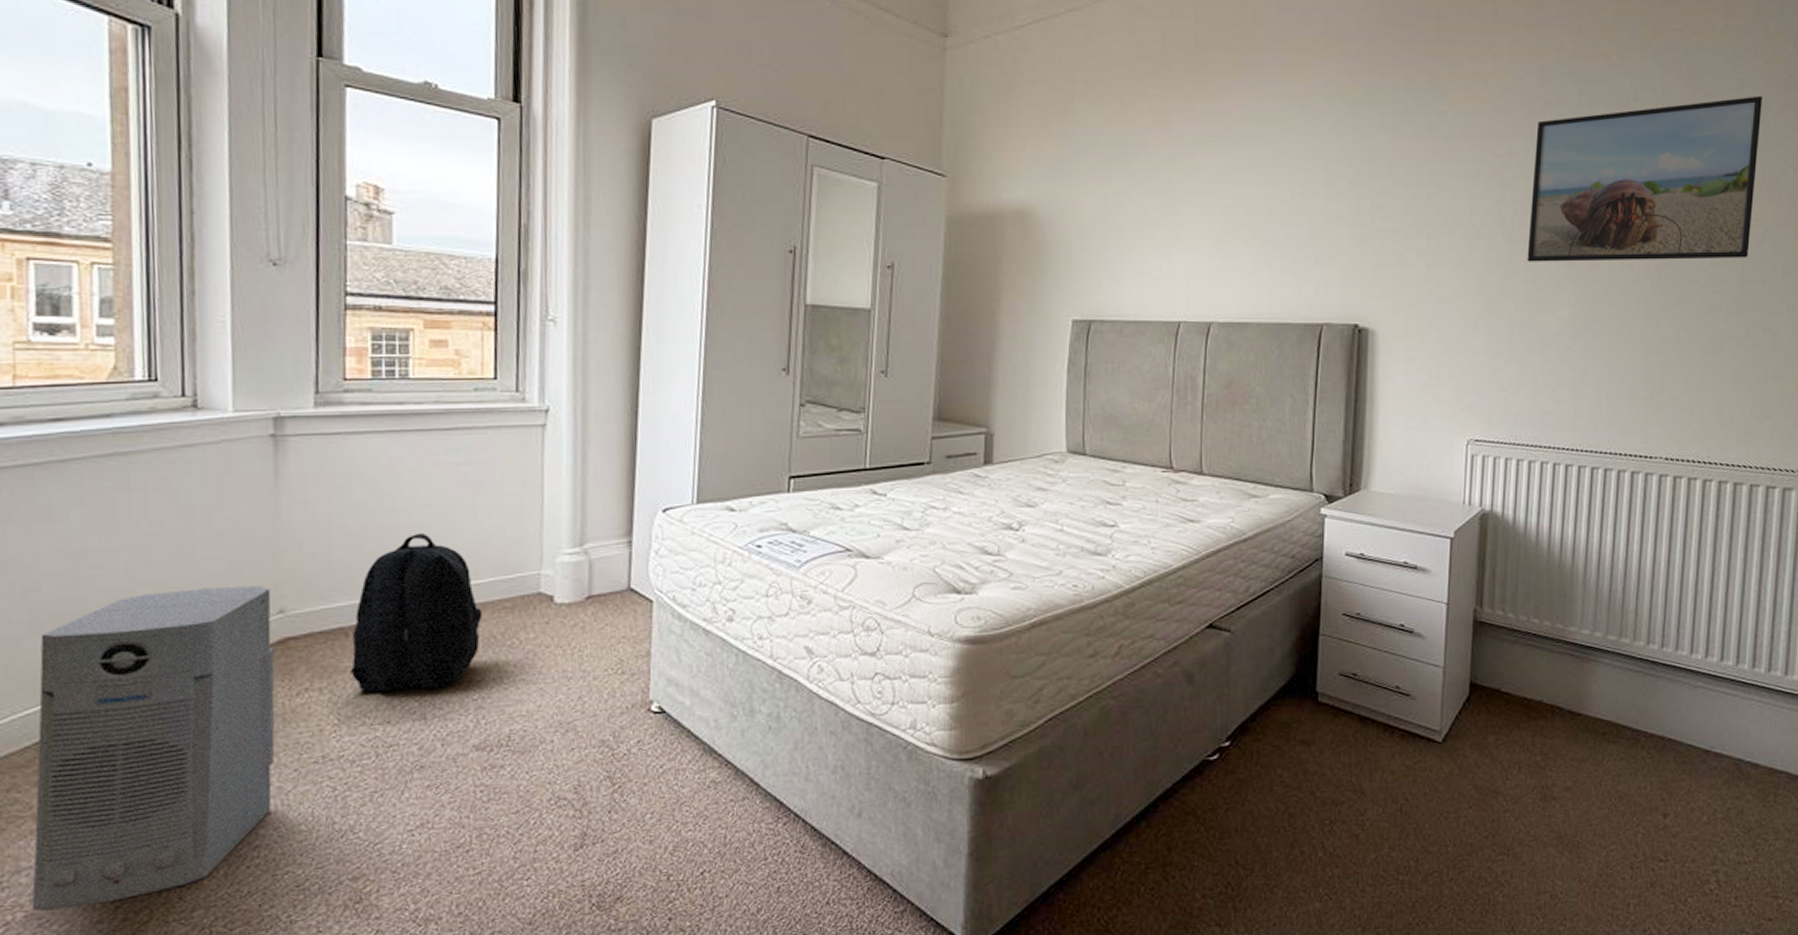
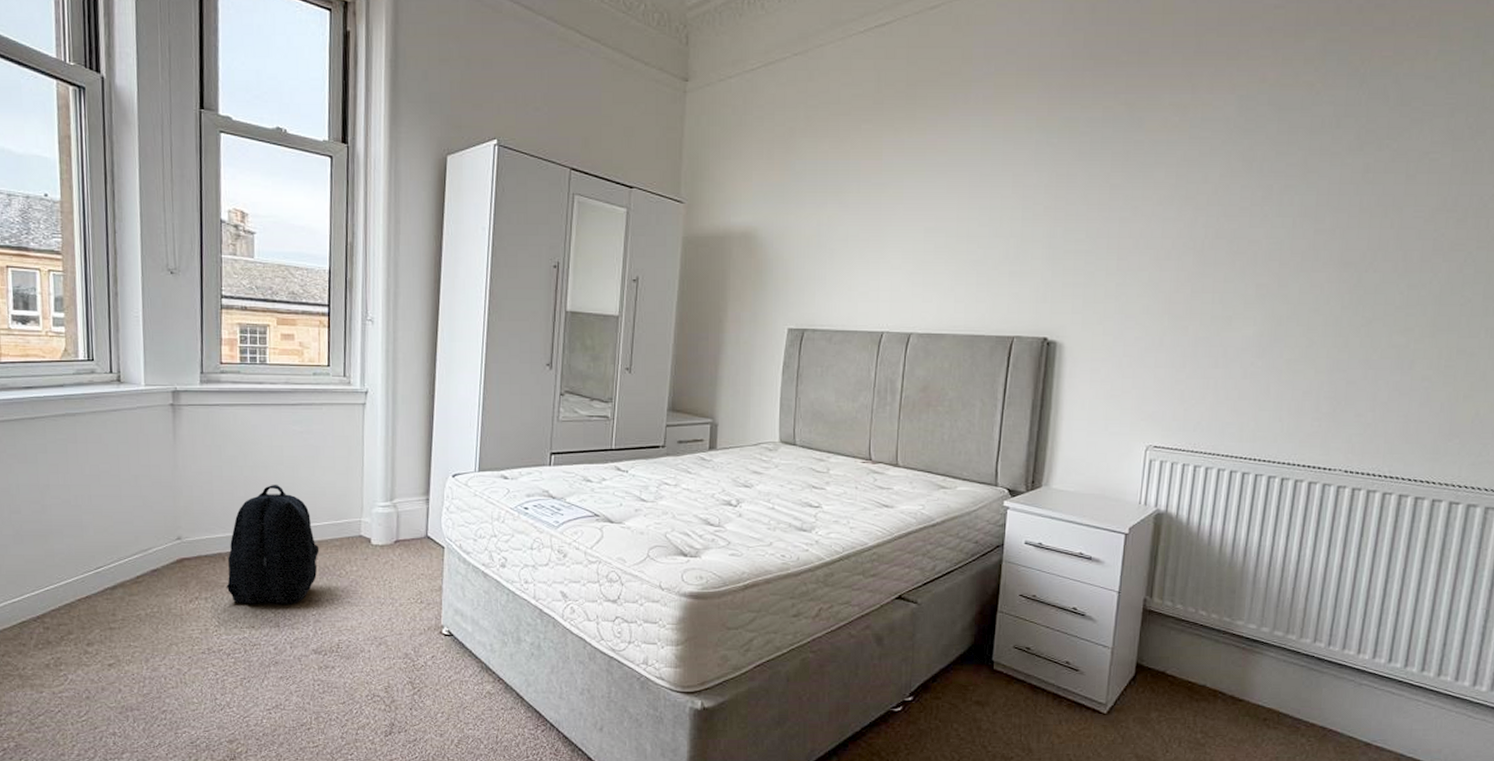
air purifier: present [31,586,275,911] -> none [19,518,176,743]
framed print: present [1527,96,1762,262] -> none [1215,121,1475,283]

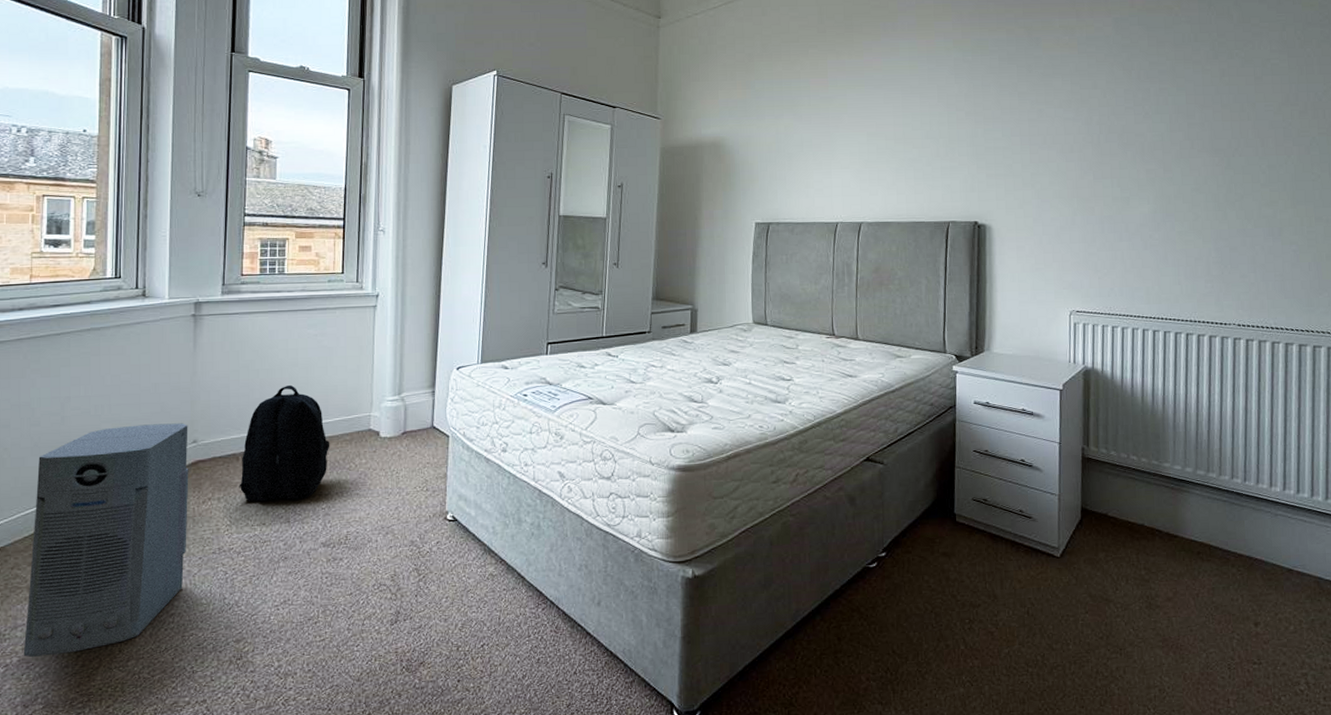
air purifier: none [19,518,176,743] -> present [23,423,189,657]

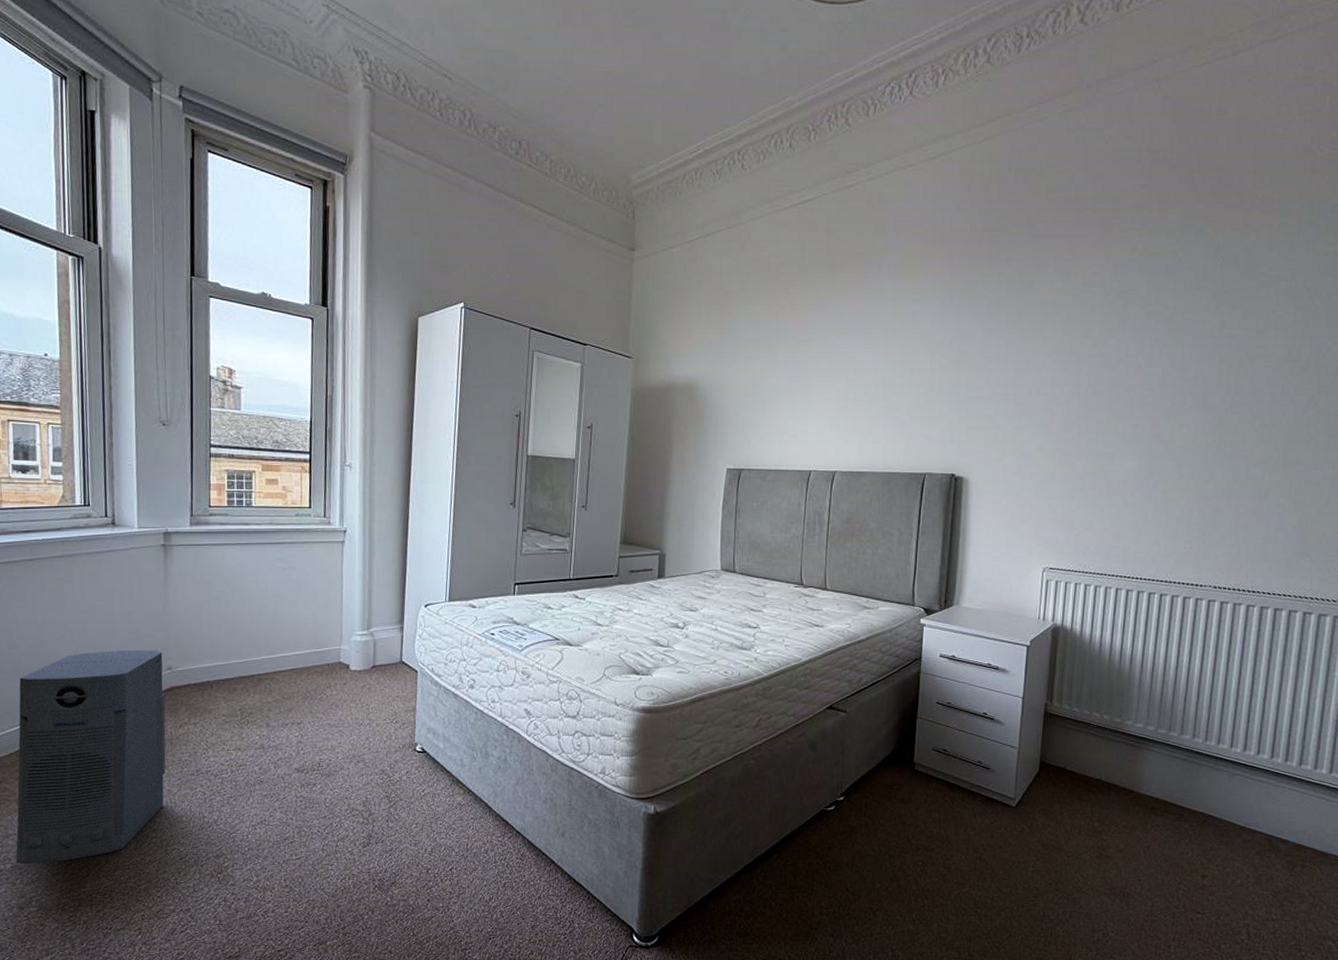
backpack: present [239,384,330,502] -> none [214,616,302,728]

